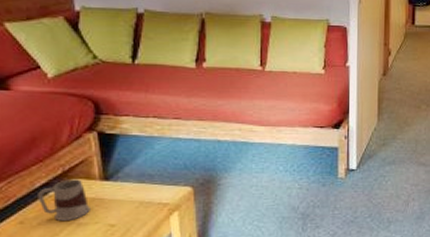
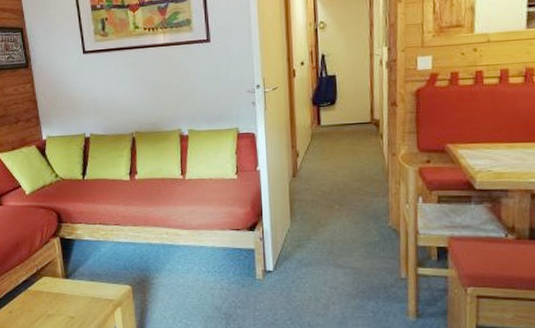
mug: present [38,179,90,221] -> none [21,277,56,312]

